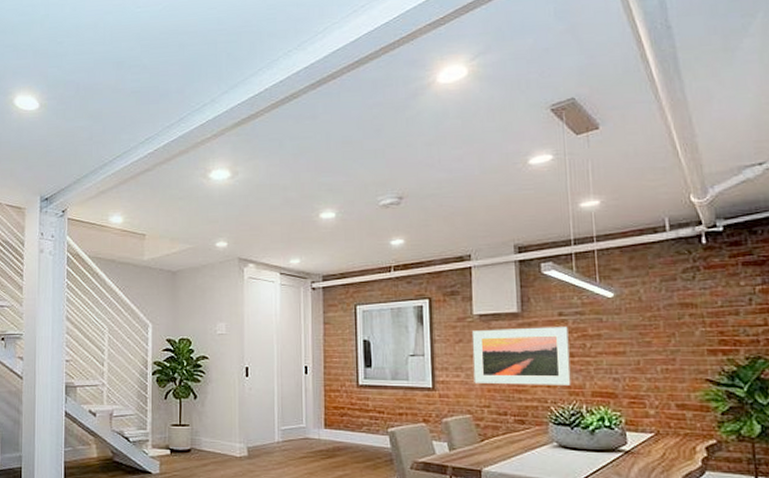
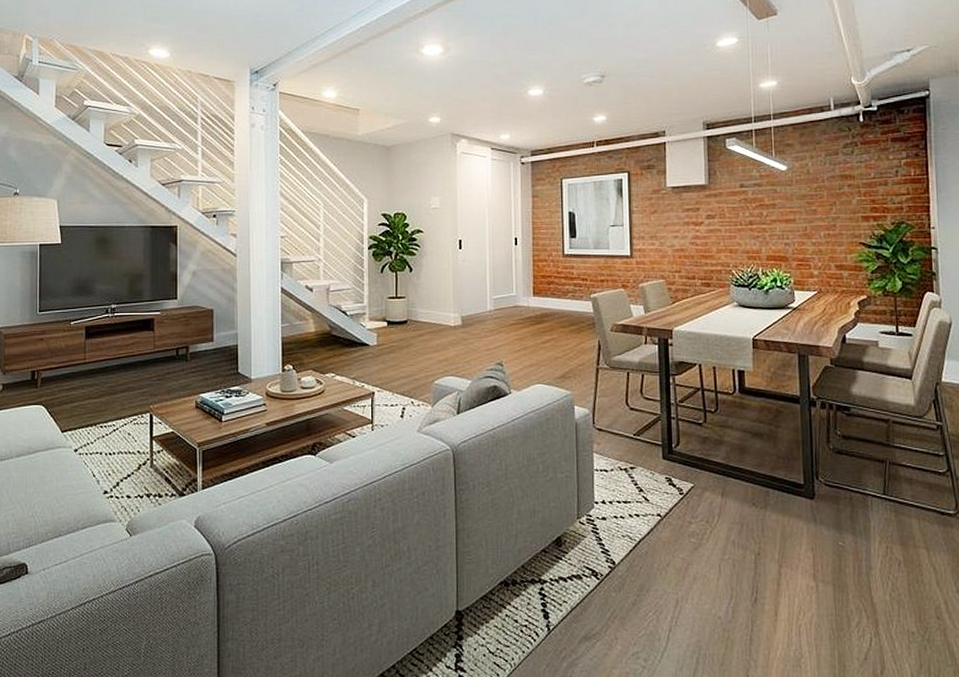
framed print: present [472,327,571,385] -> none [665,197,750,251]

